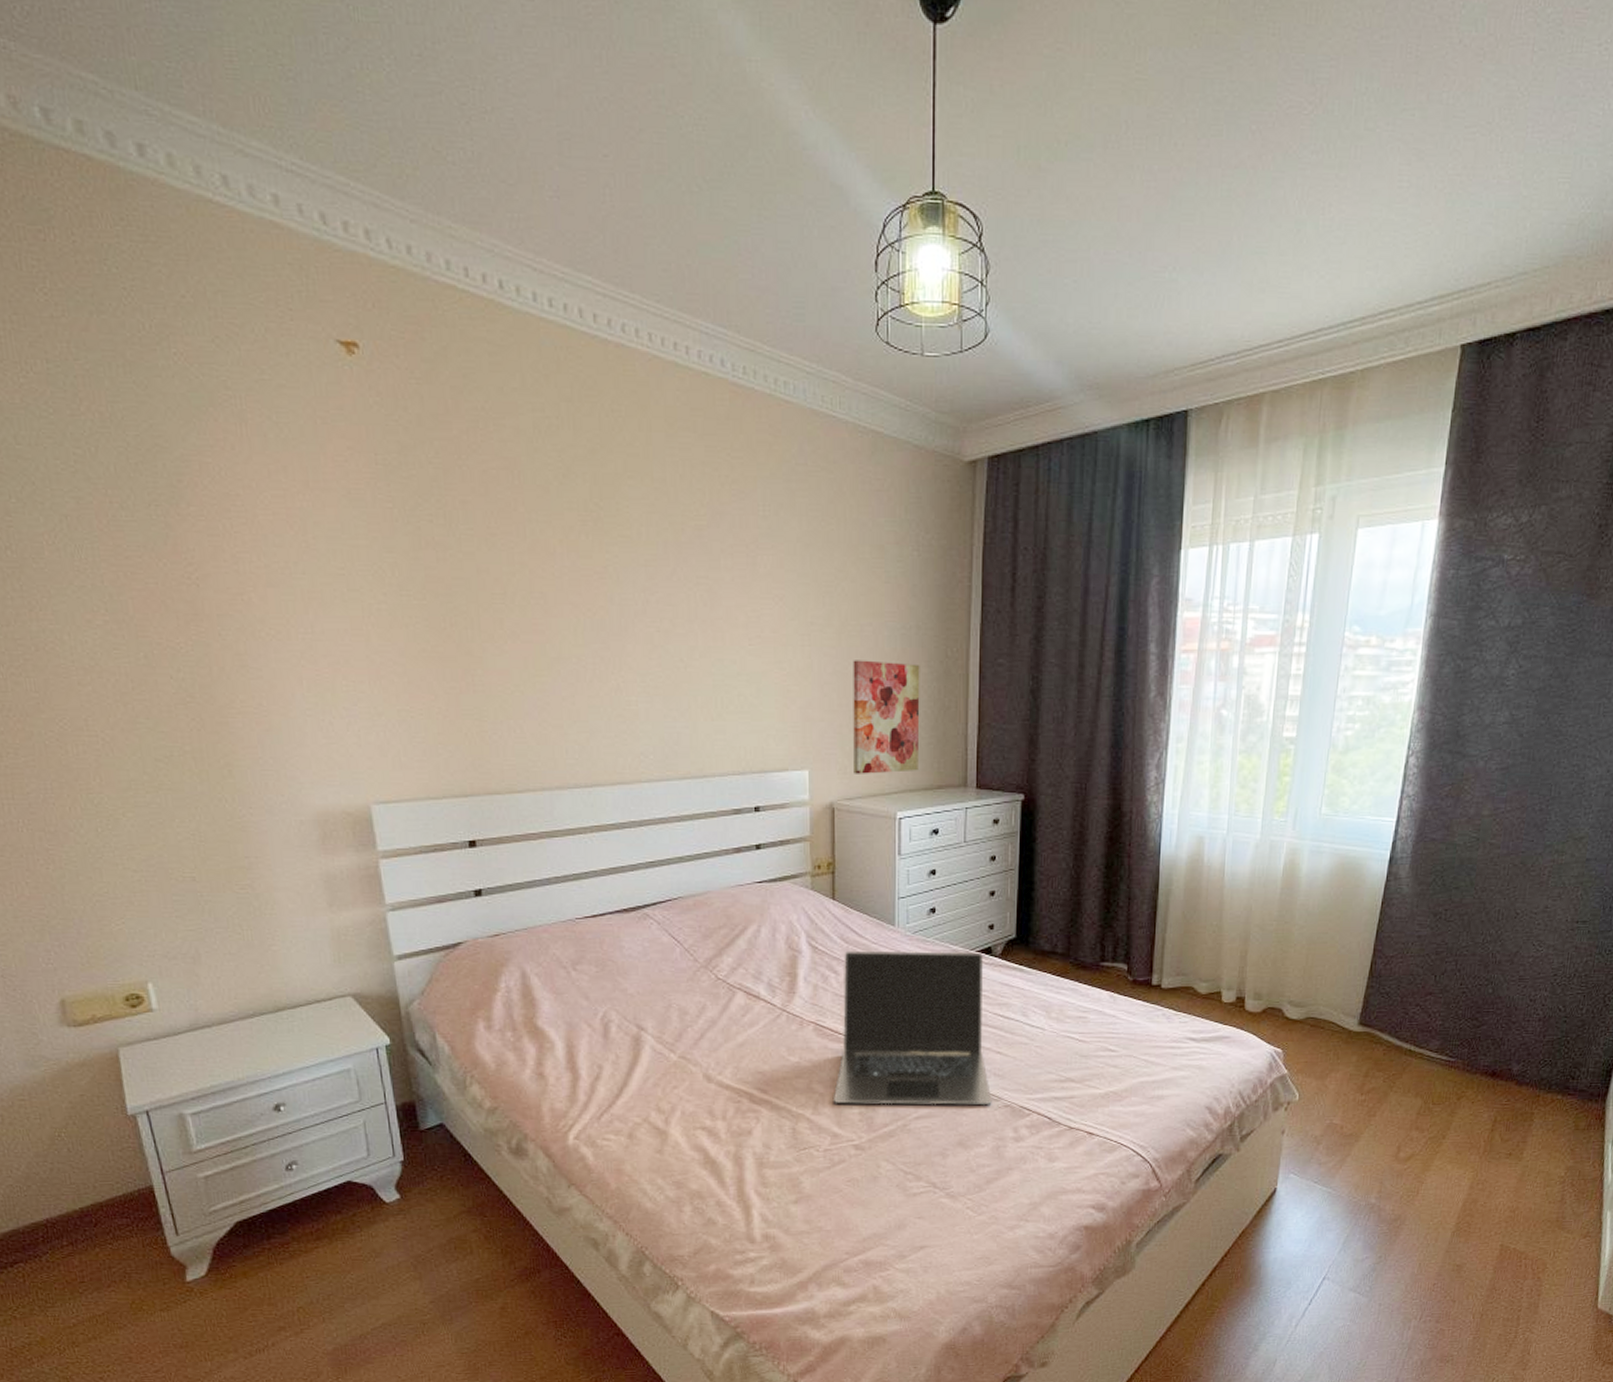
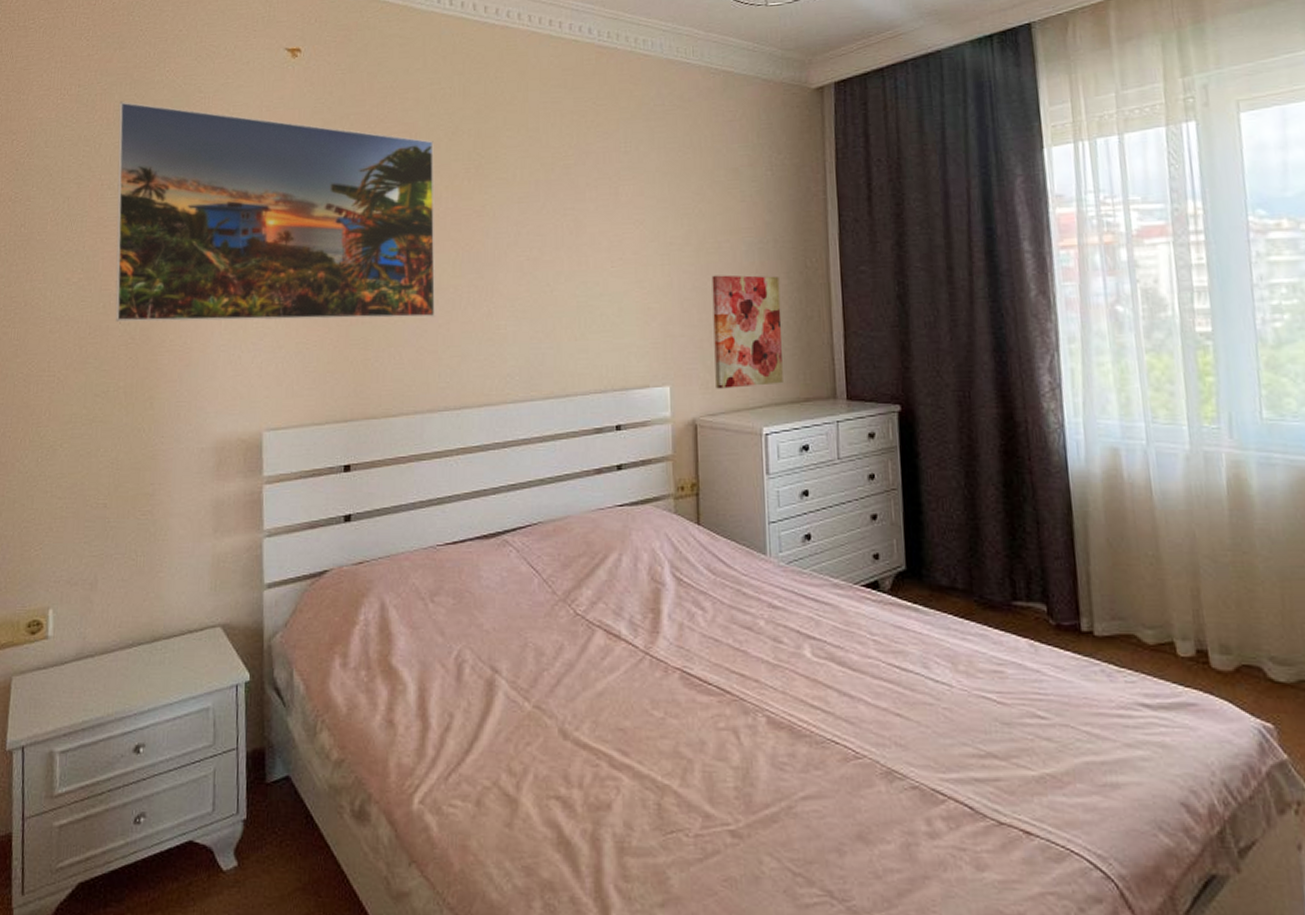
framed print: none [113,389,558,689] -> present [115,101,436,322]
laptop: present [833,950,992,1106] -> none [703,583,895,786]

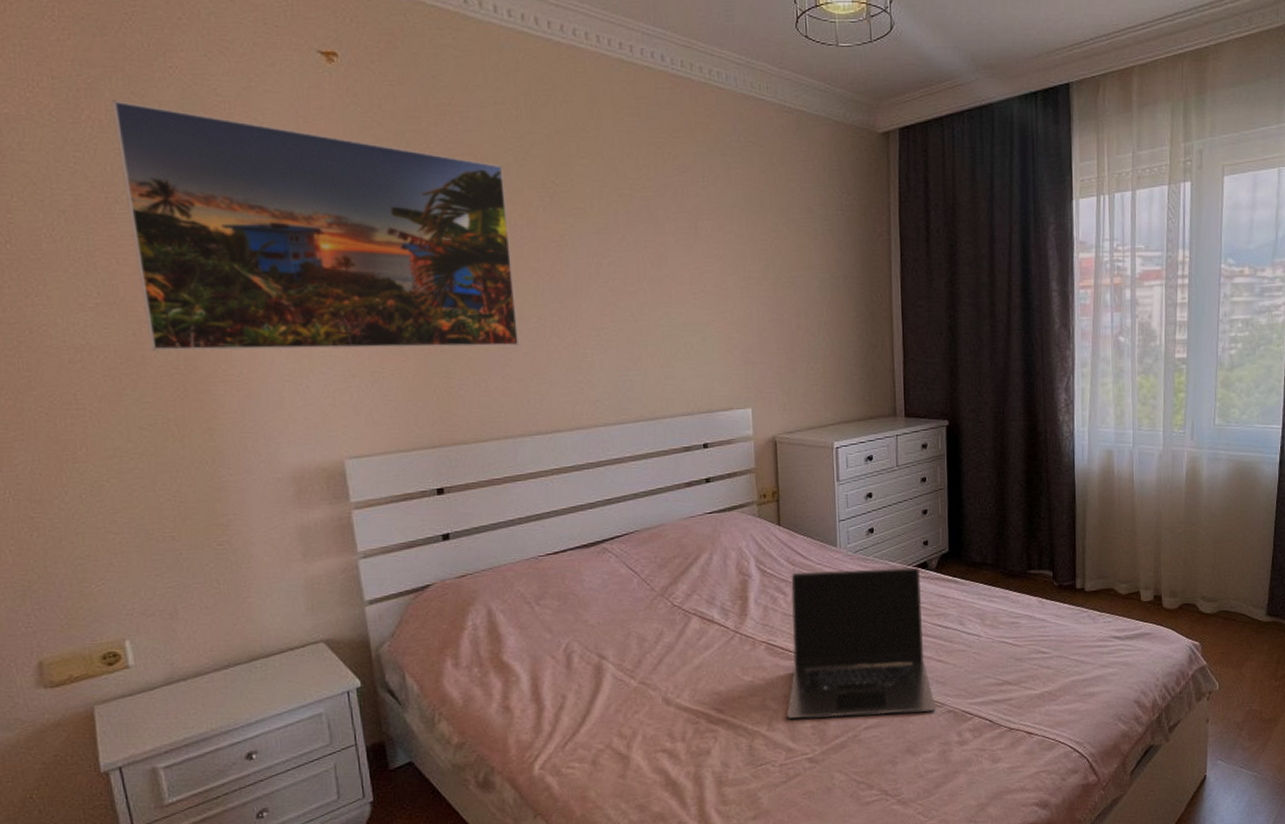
laptop: none [703,583,895,786] -> present [786,566,936,720]
wall art: present [711,275,783,389] -> none [788,307,851,410]

